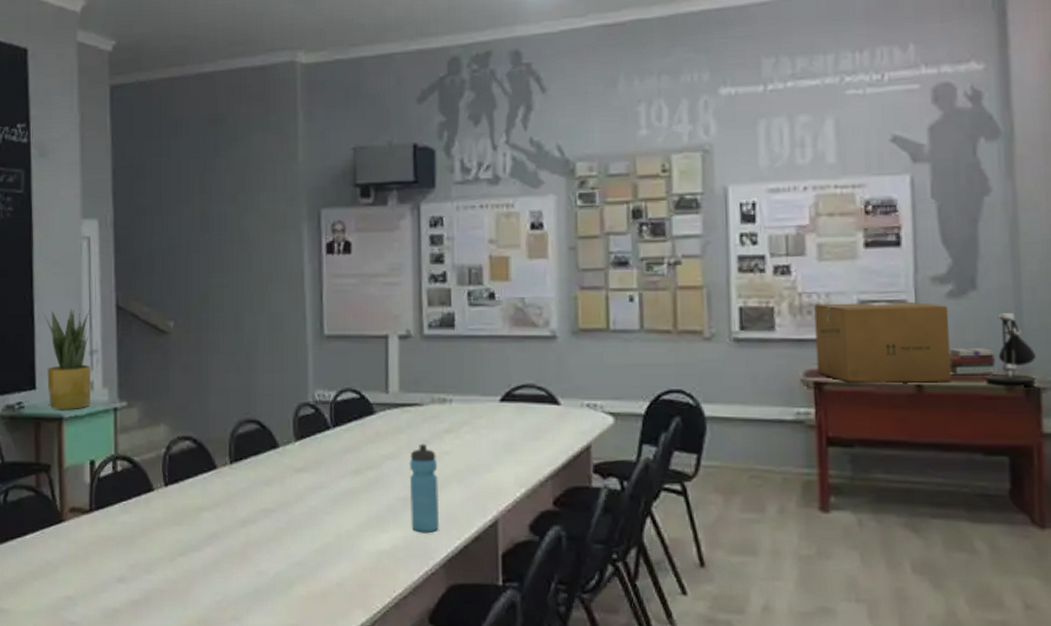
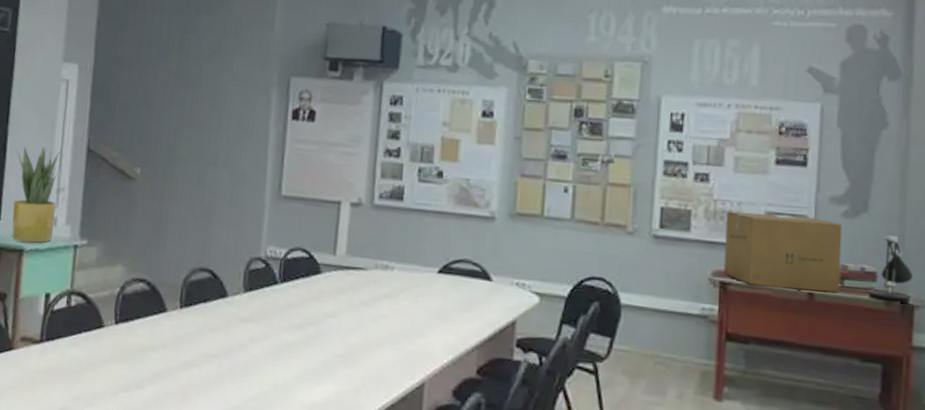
water bottle: present [409,443,440,534] -> none [344,305,375,390]

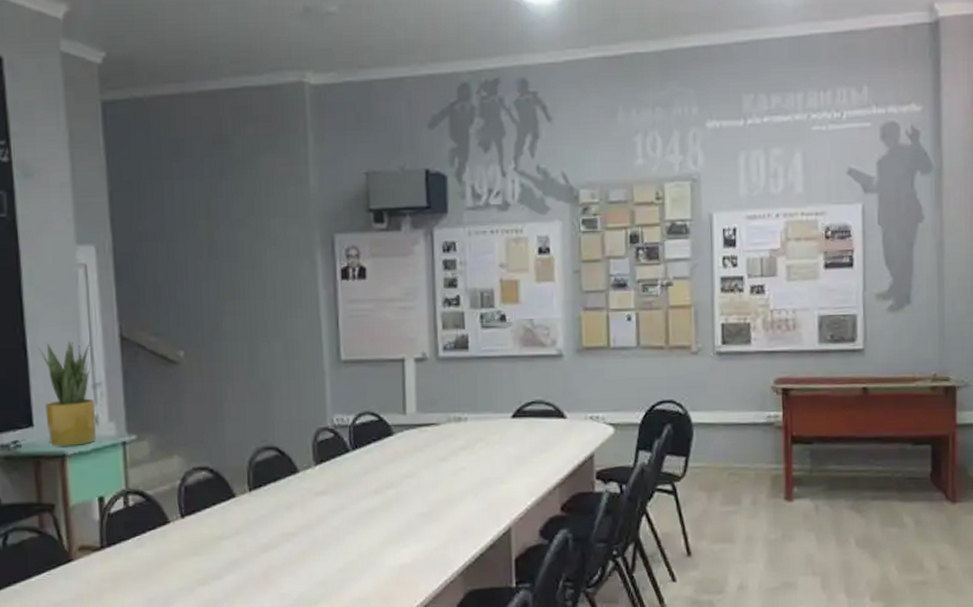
box: present [723,211,843,293] -> none [783,315,890,389]
books: present [838,262,879,290] -> none [888,354,924,379]
desk lamp: present [868,235,913,304] -> none [916,324,953,387]

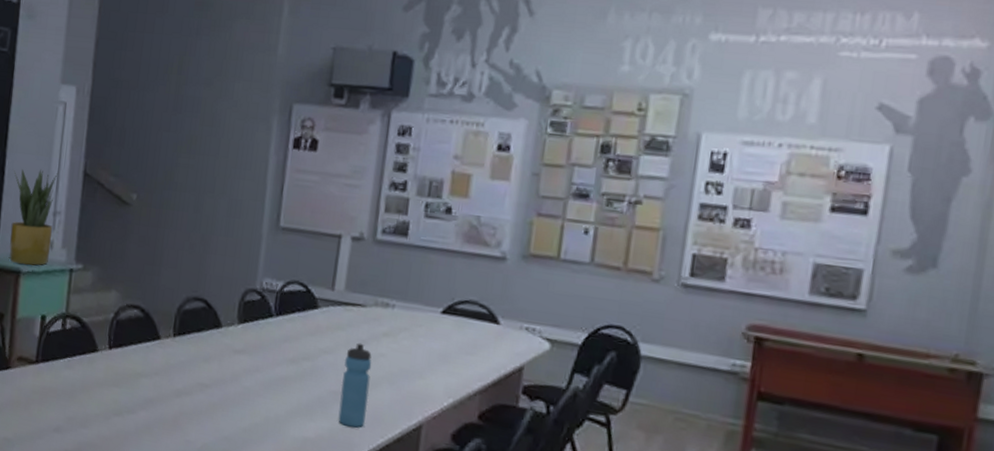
water bottle: none [427,461,457,545] -> present [338,342,372,429]

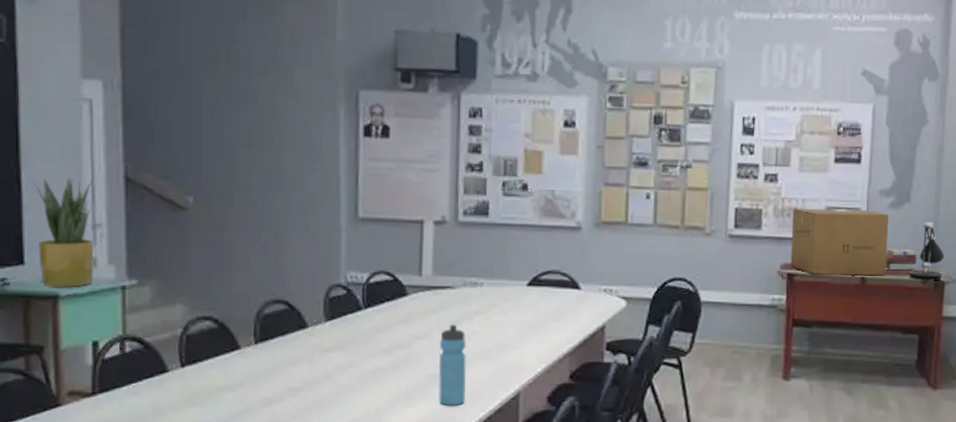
box: none [760,262,905,356] -> present [790,208,889,276]
books: none [894,322,943,354] -> present [885,249,918,271]
desk lamp: none [929,295,985,372] -> present [909,222,944,281]

